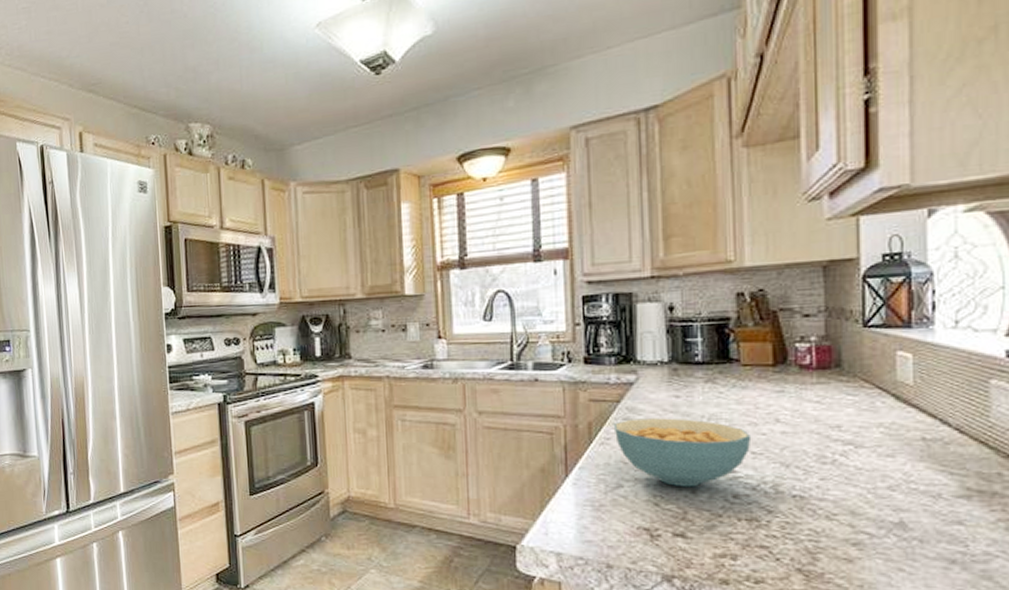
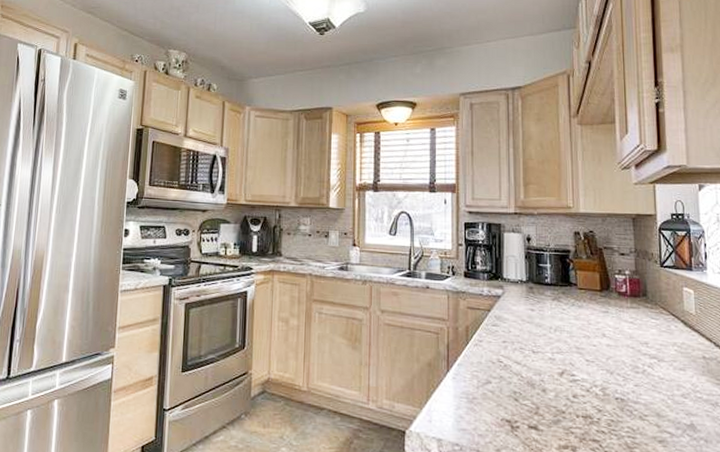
cereal bowl: present [613,418,752,487] -> none [485,325,586,387]

